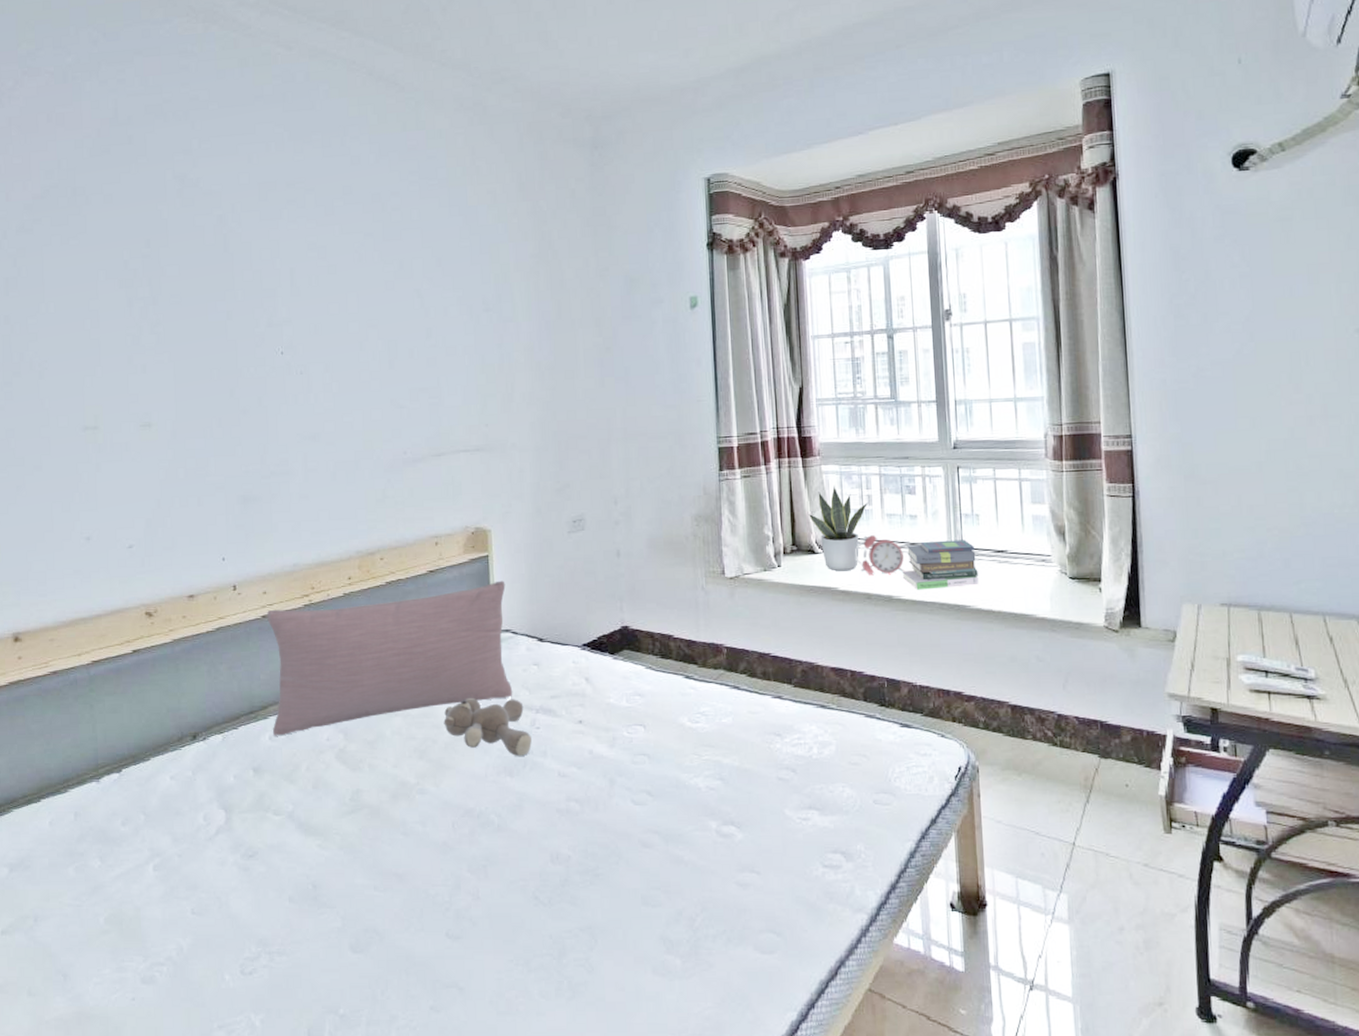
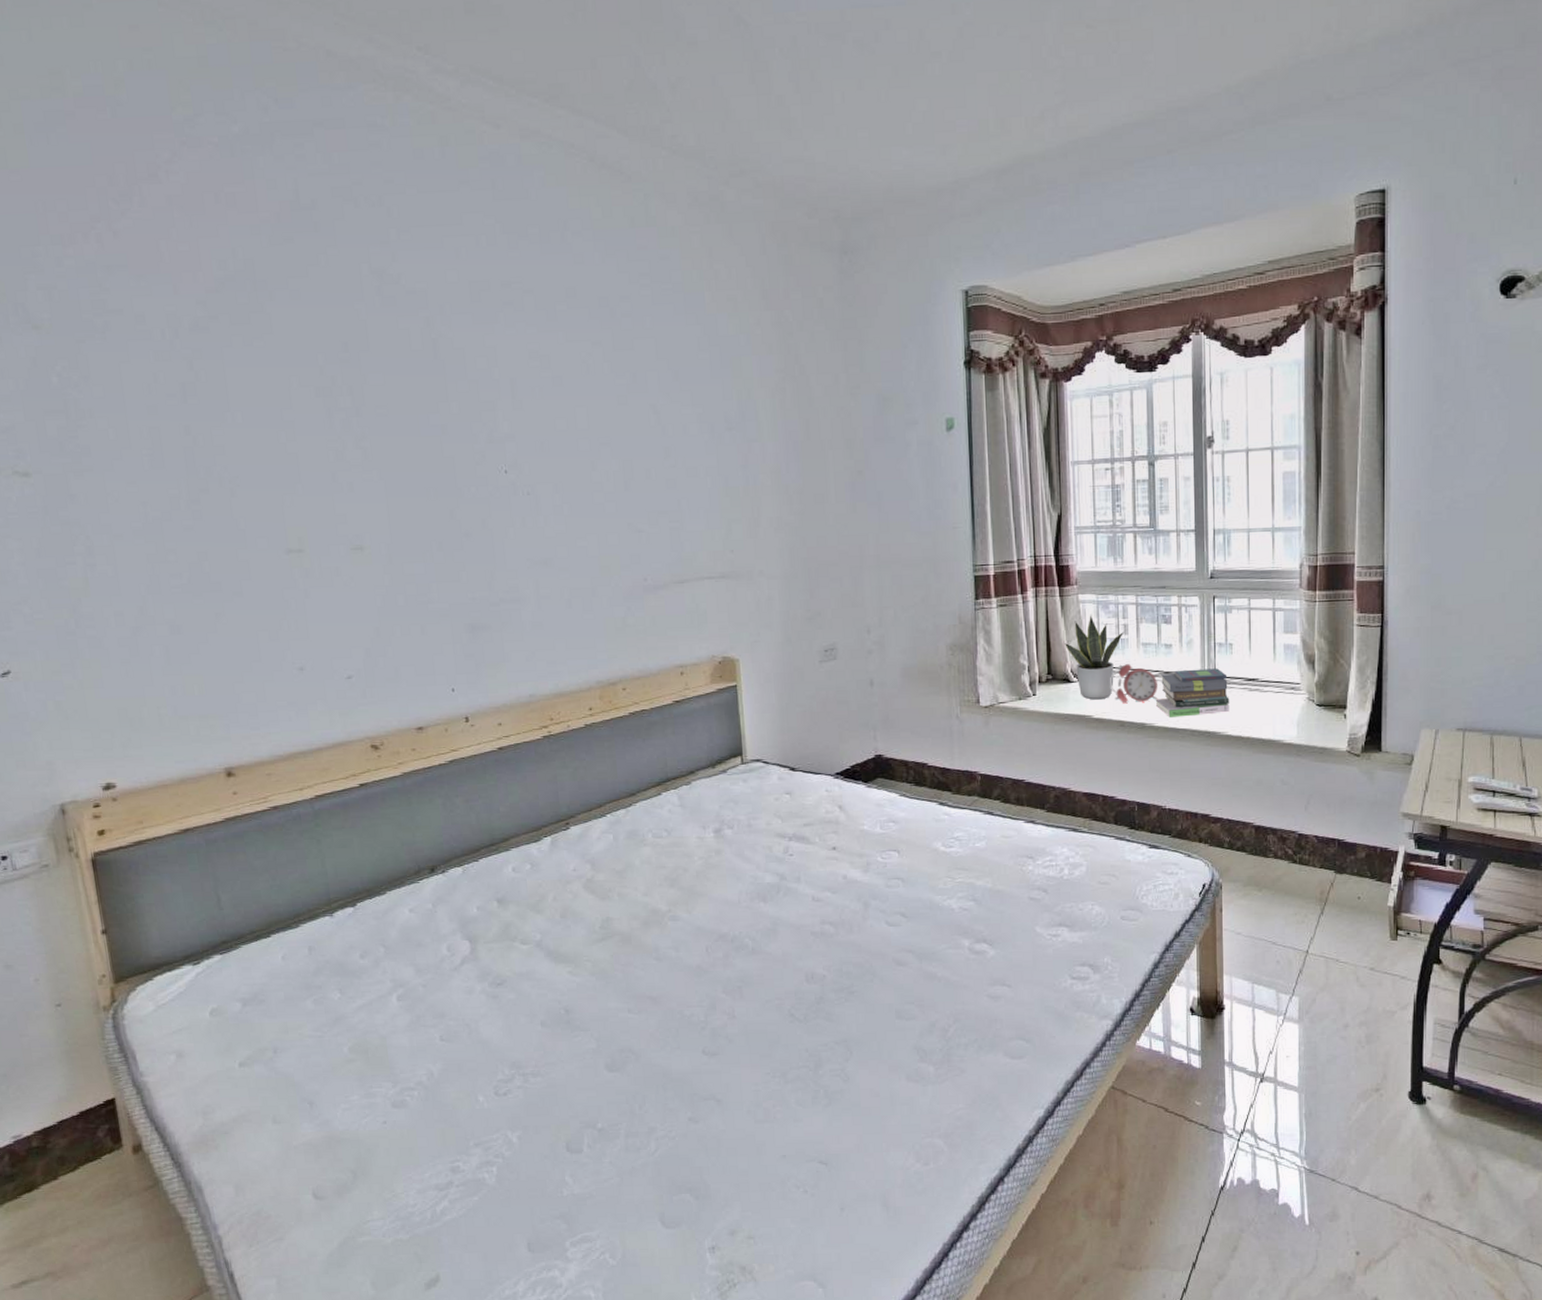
pillow: present [267,580,513,736] -> none [503,710,765,868]
stuffed bear: present [443,697,532,757] -> none [694,826,785,883]

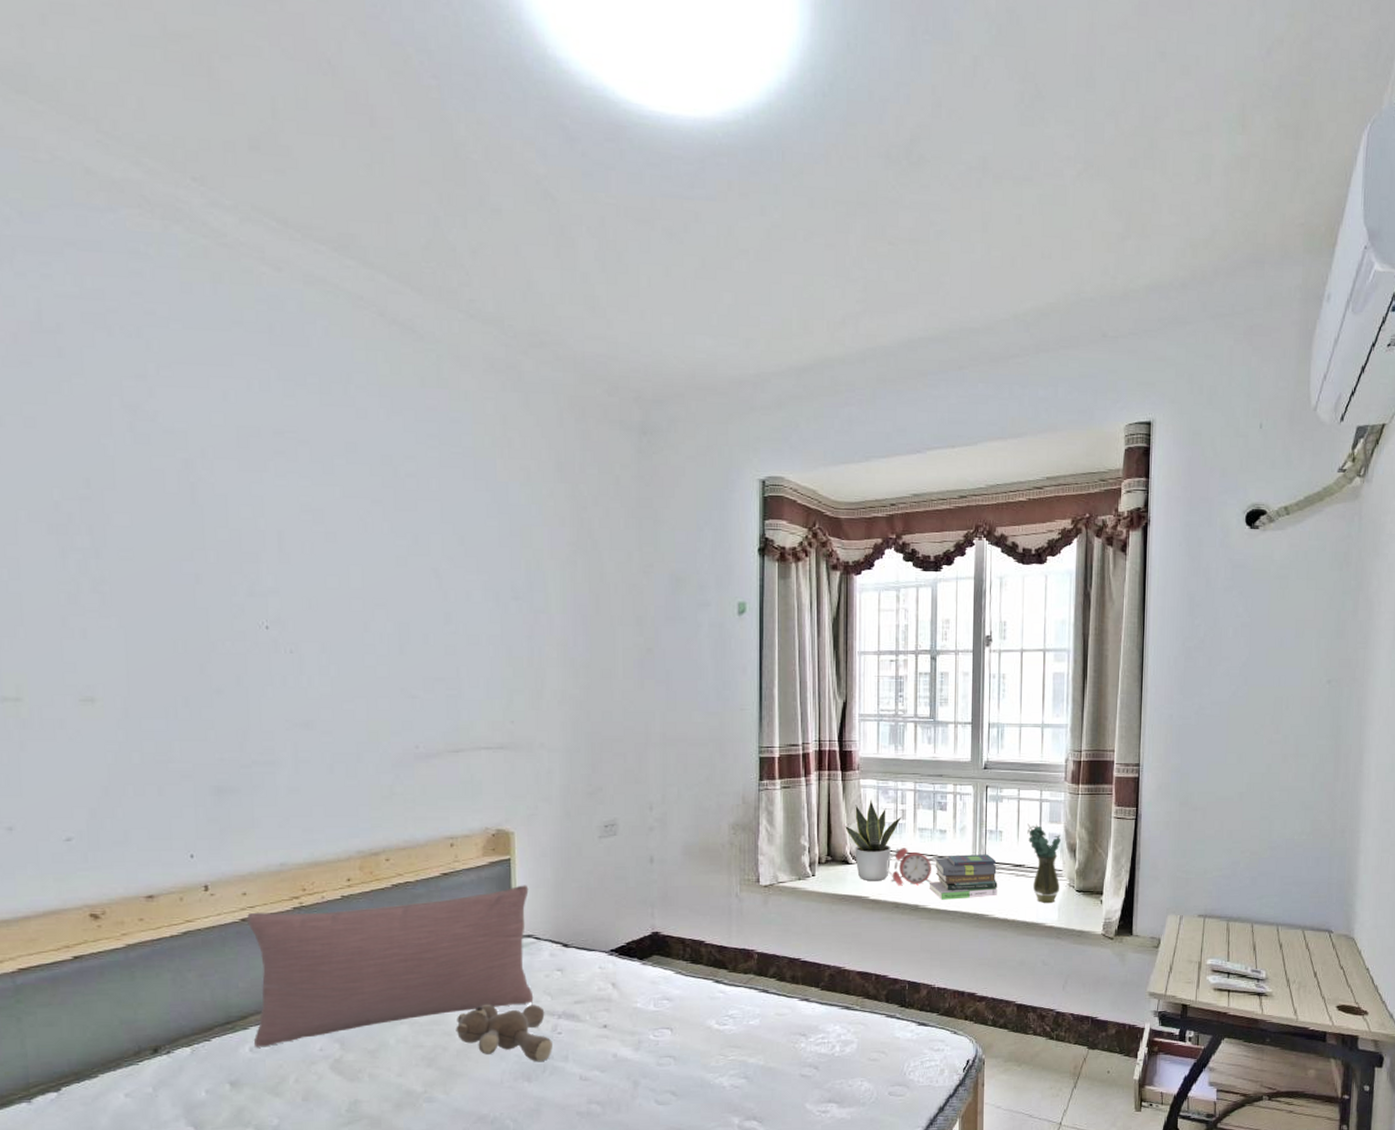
pillow: none [503,710,765,868] -> present [247,885,534,1048]
stuffed bear: none [694,826,785,883] -> present [456,1004,552,1062]
vase: none [1260,634,1297,719] -> present [1027,823,1061,903]

